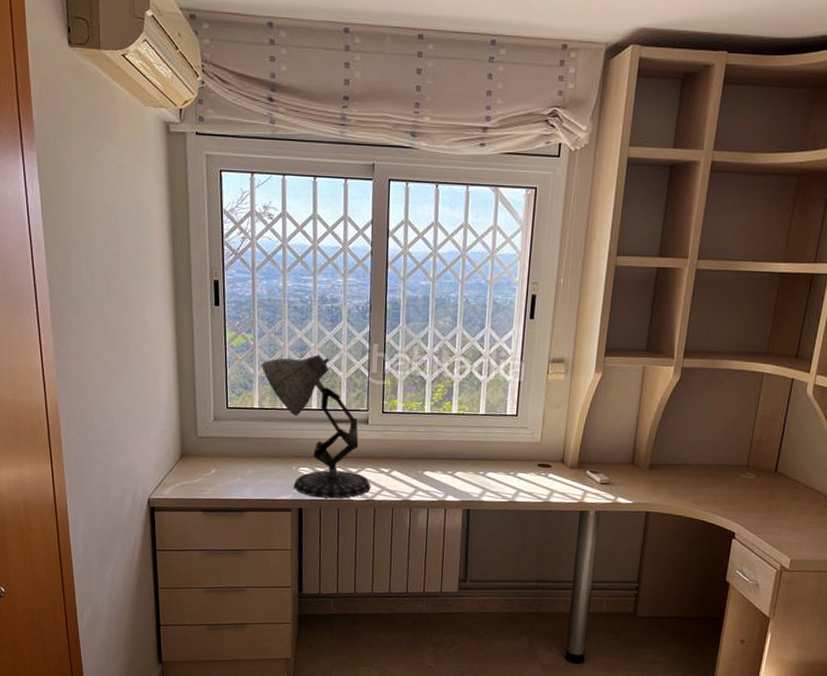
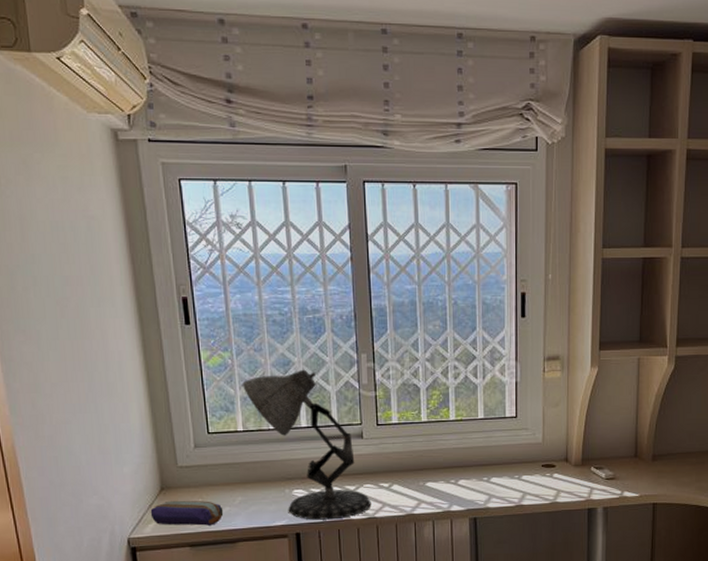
pencil case: none [170,467,235,494] -> present [150,500,224,526]

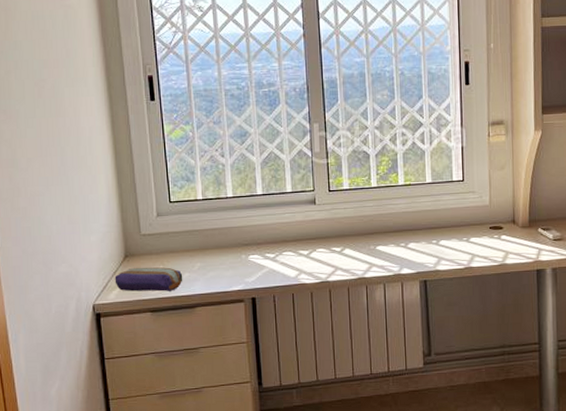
desk lamp: present [243,369,371,520] -> none [202,139,324,285]

